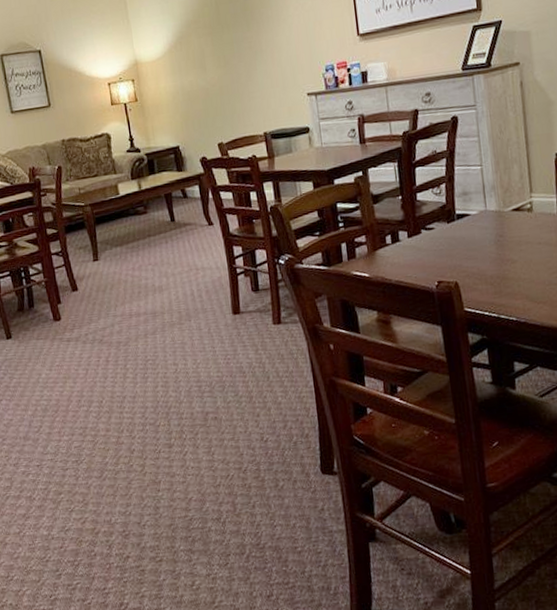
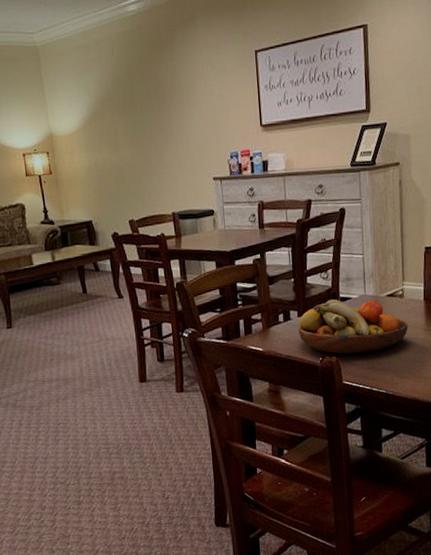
fruit bowl: none [409,216,540,278] -> present [299,299,408,354]

